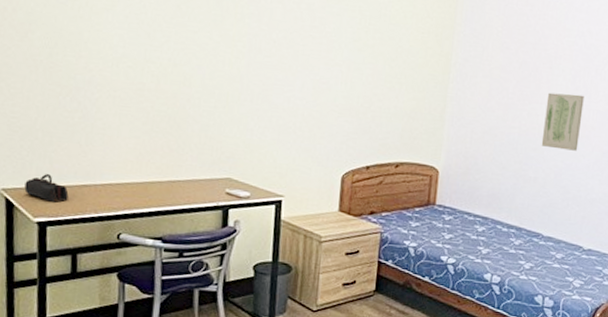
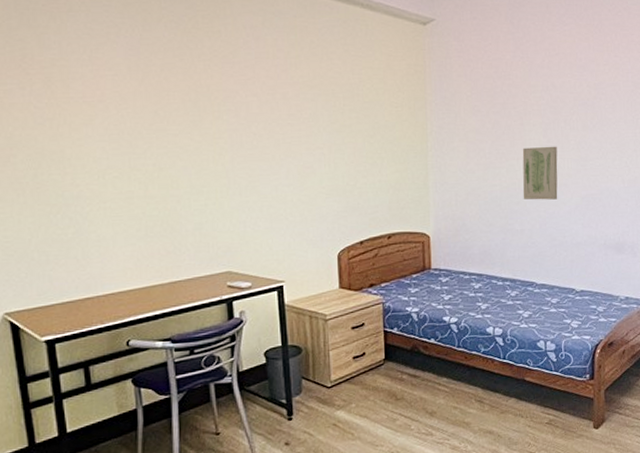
pencil case: present [24,174,69,202] -> none [27,293,73,319]

